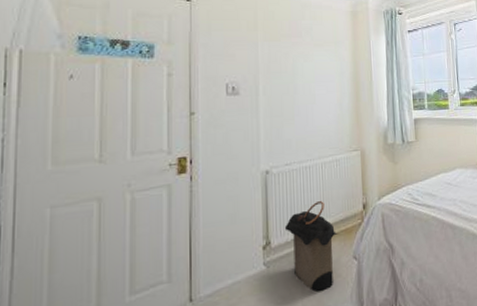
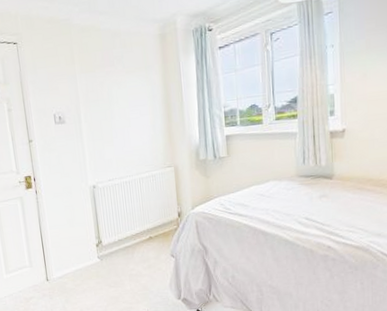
laundry hamper: present [284,201,338,293] -> none [112,210,157,281]

